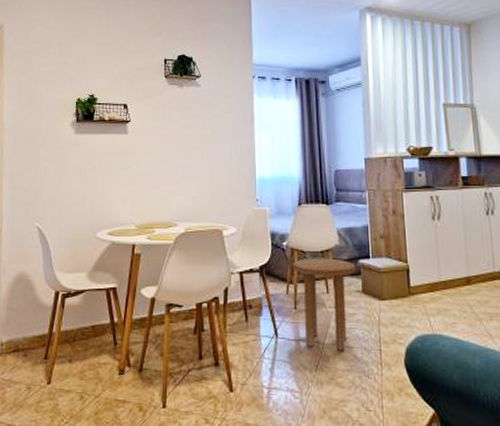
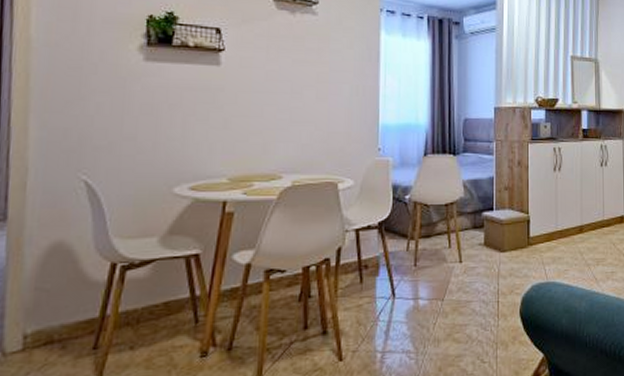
side table: present [293,258,355,351] -> none [416,211,479,306]

